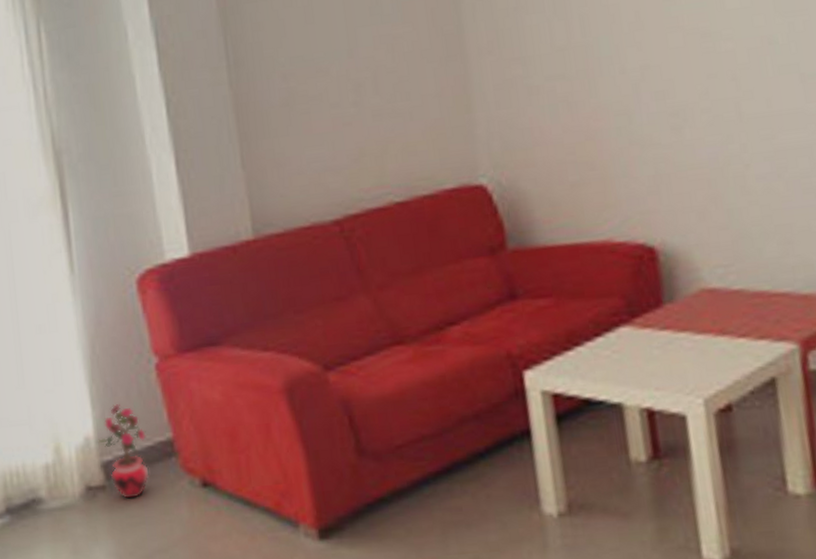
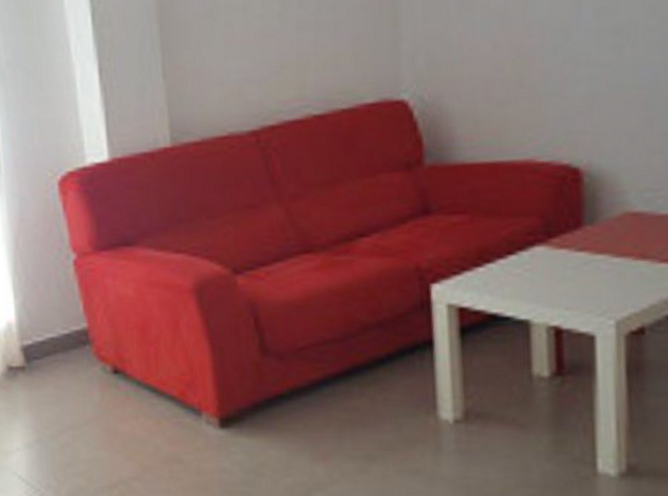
potted plant: present [98,404,150,499] -> none [19,295,65,380]

